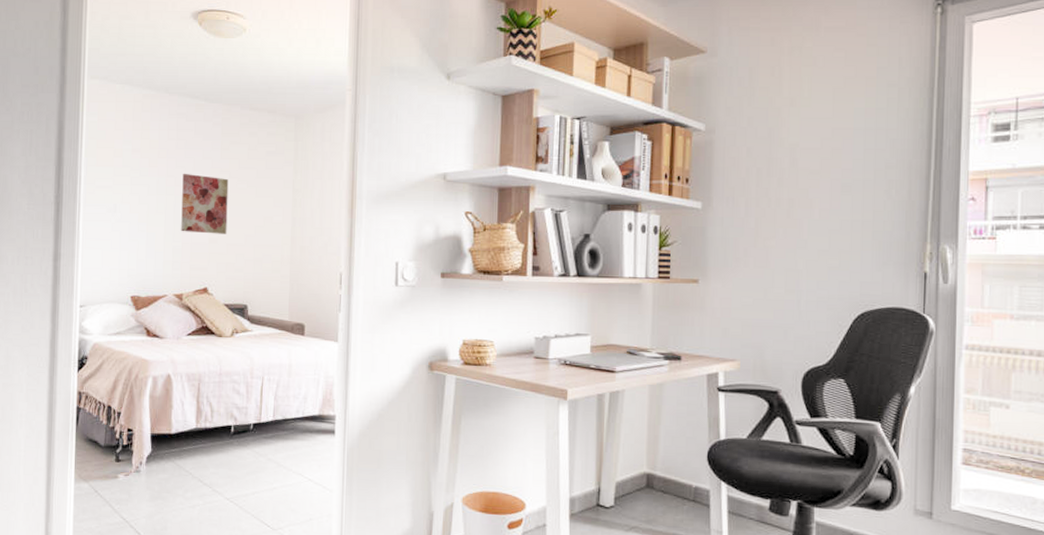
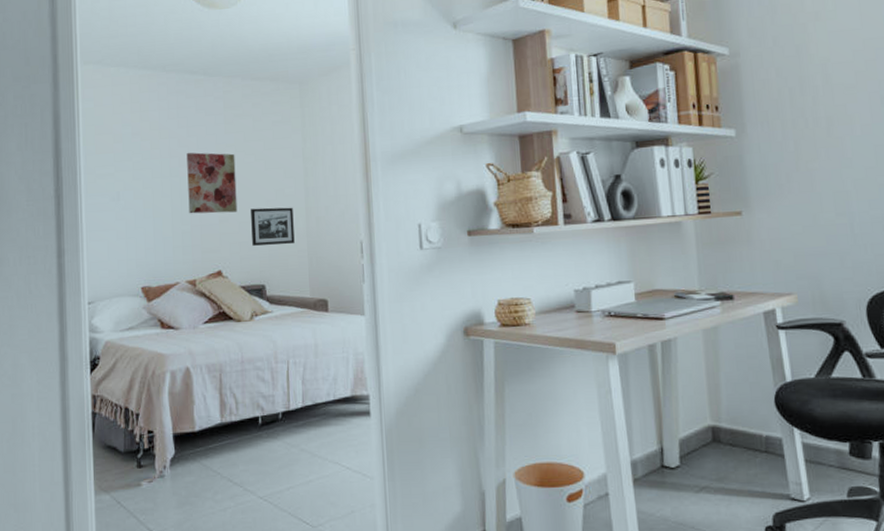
picture frame: none [238,232,279,270] -> present [251,207,295,246]

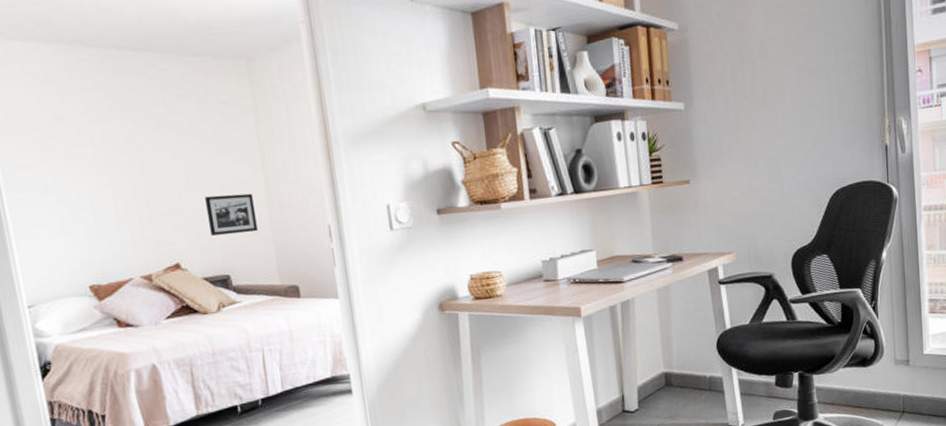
wall art: present [187,152,238,214] -> none [123,137,191,205]

